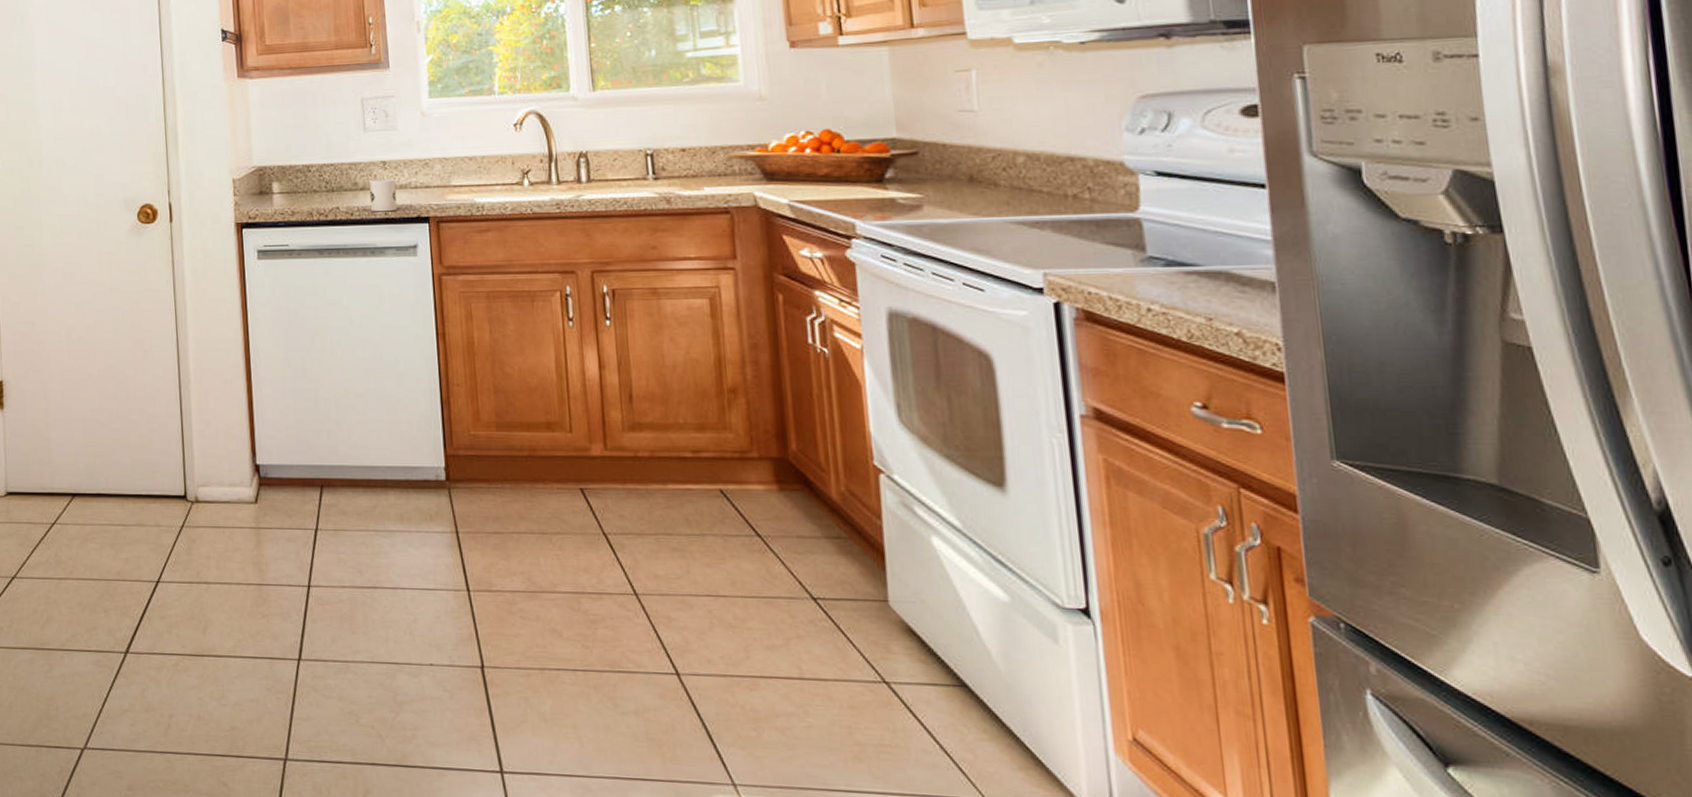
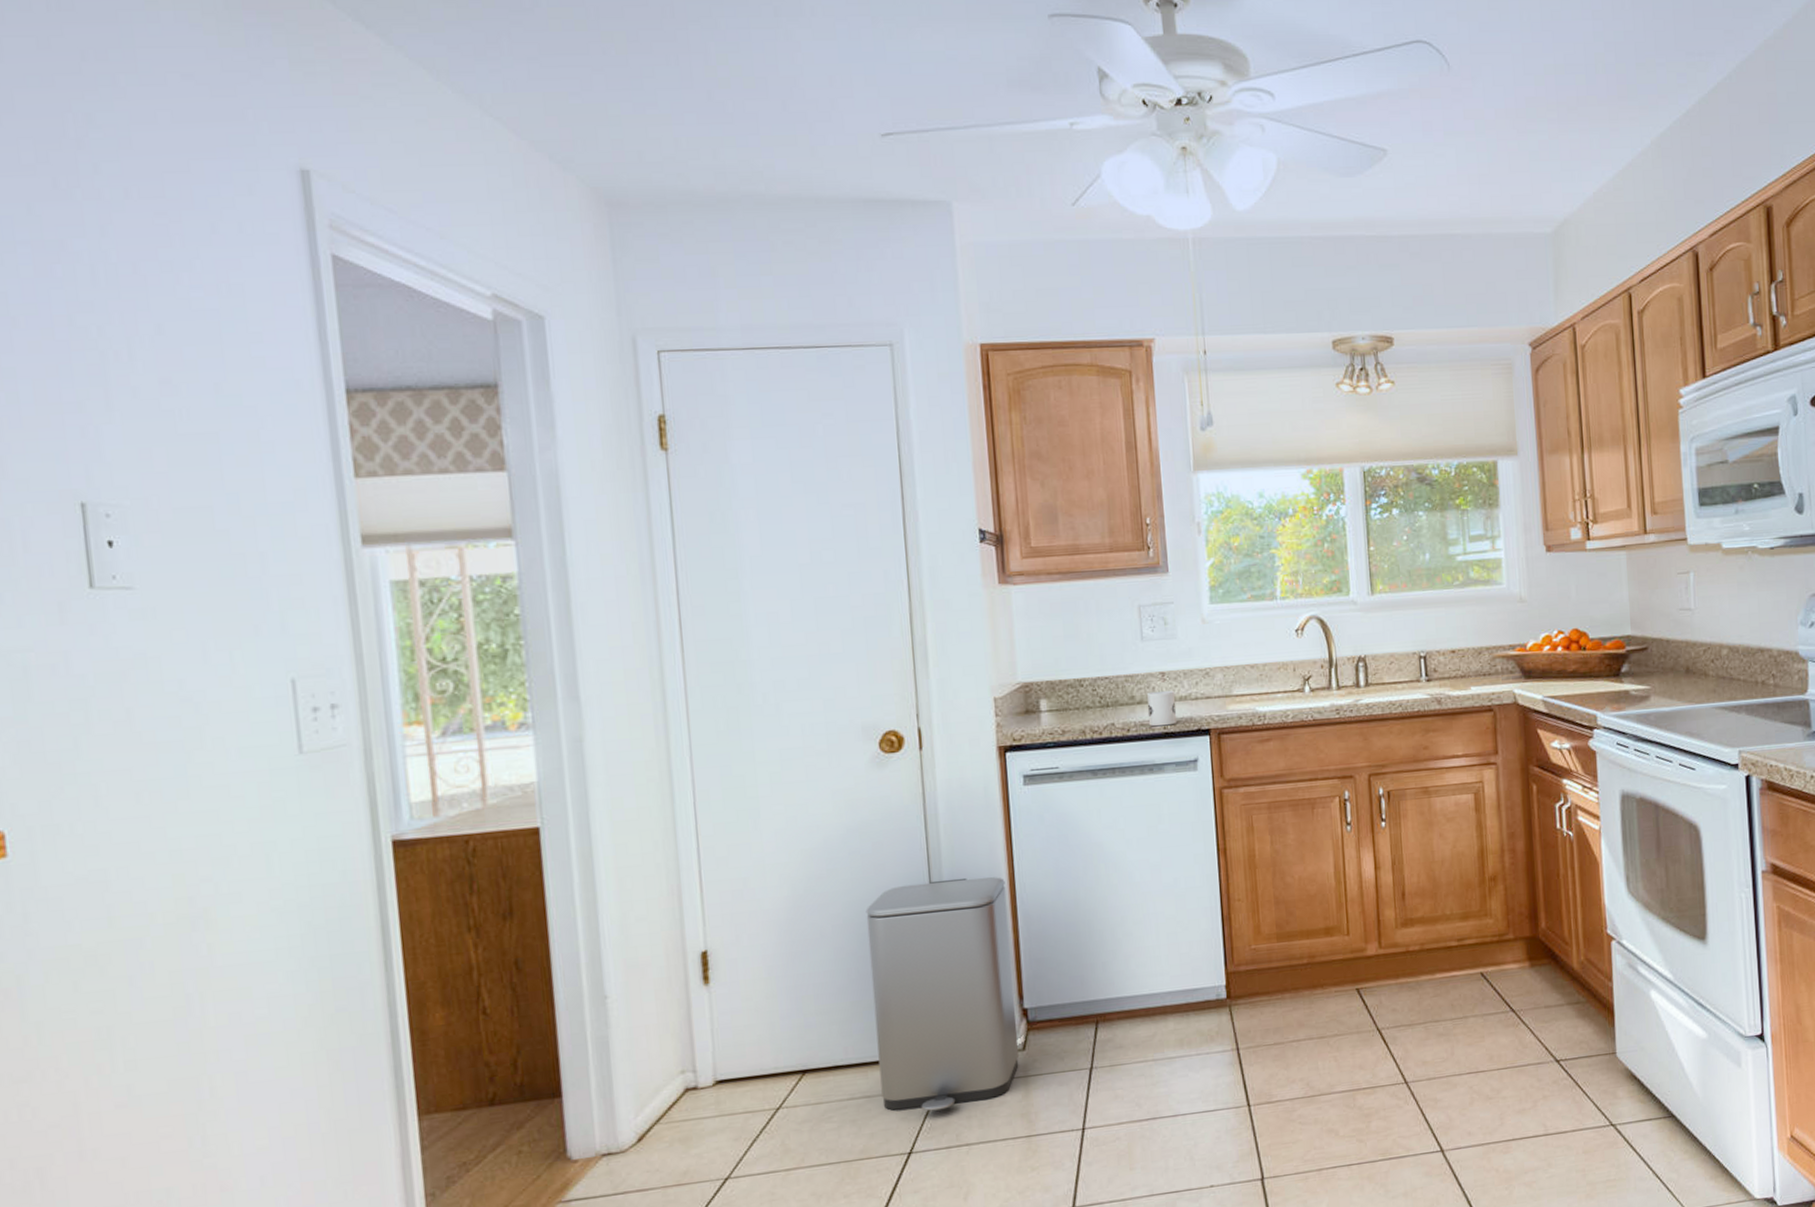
pedal bin: none [124,339,252,547] -> present [865,877,1020,1112]

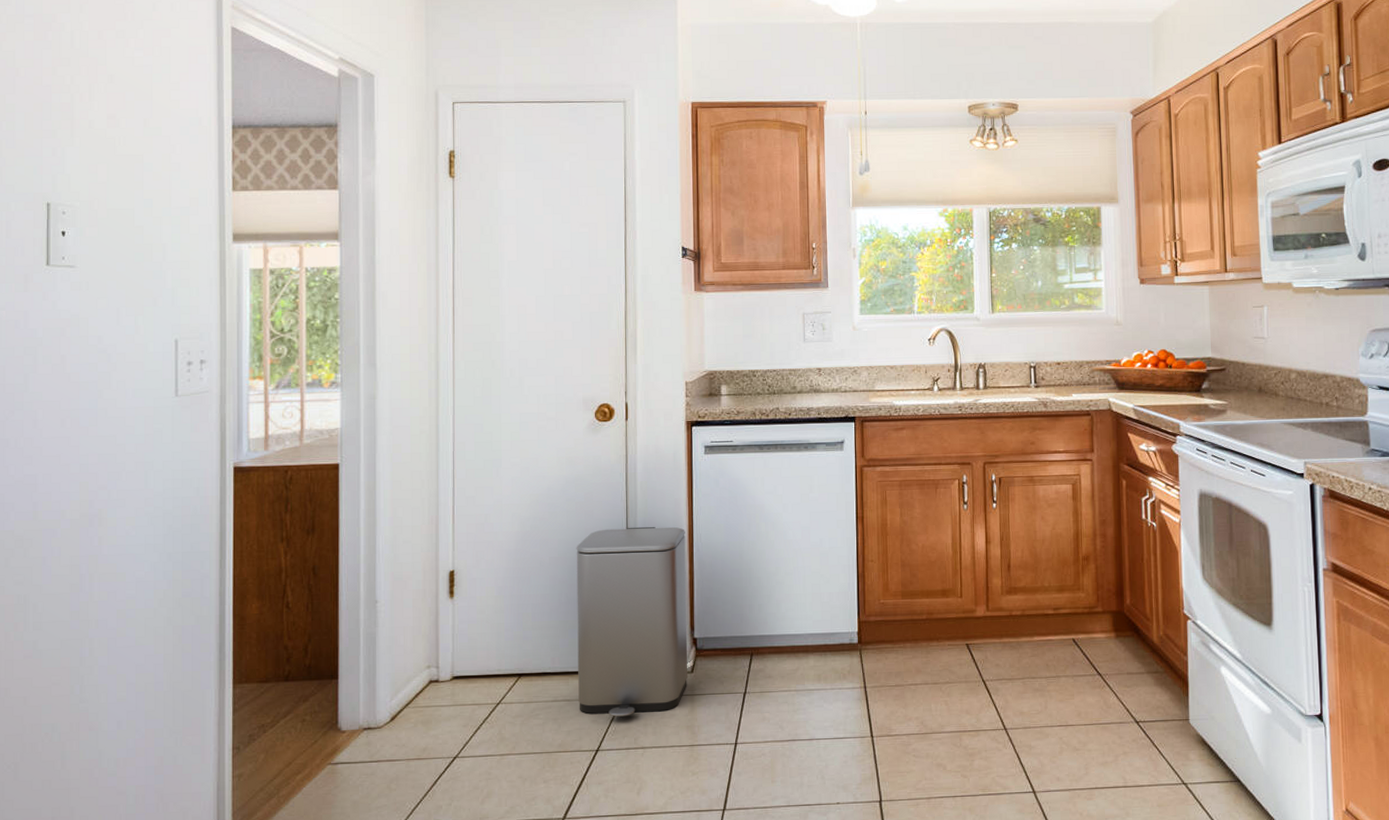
mug: present [1146,690,1178,727] -> none [805,383,829,413]

